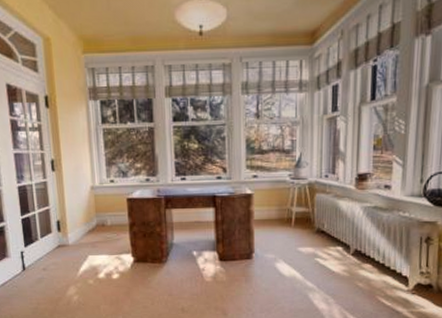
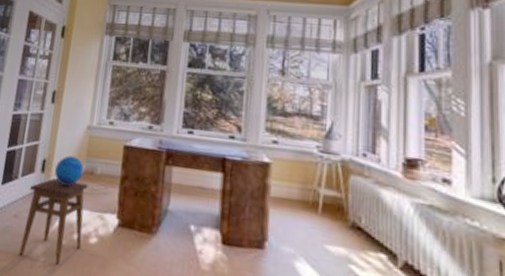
stool: none [50,234,107,299] -> present [19,178,88,265]
decorative sphere: none [70,214,96,238] -> present [55,155,84,186]

